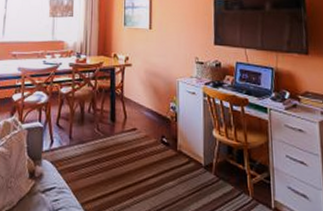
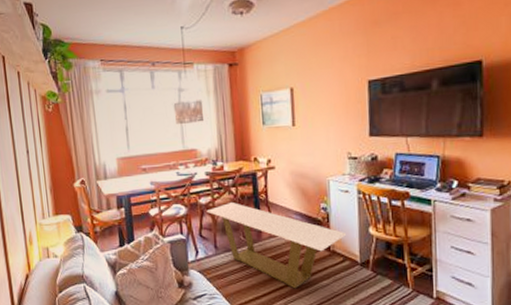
coffee table: none [66,93,193,189] -> present [206,201,347,289]

